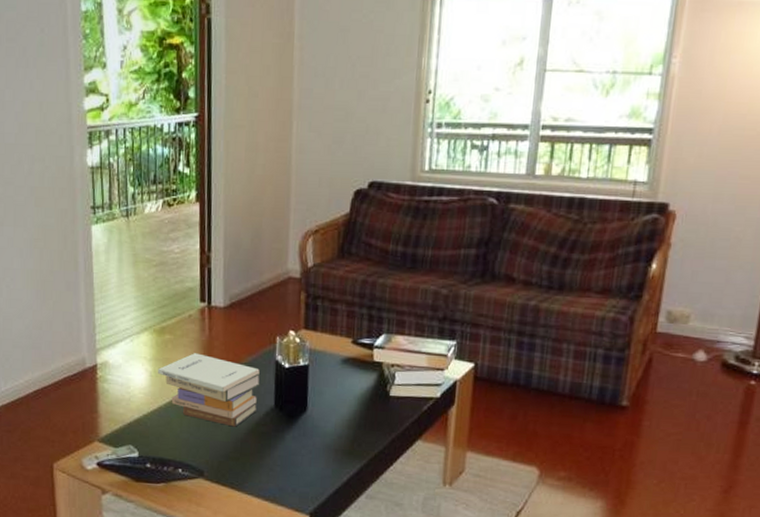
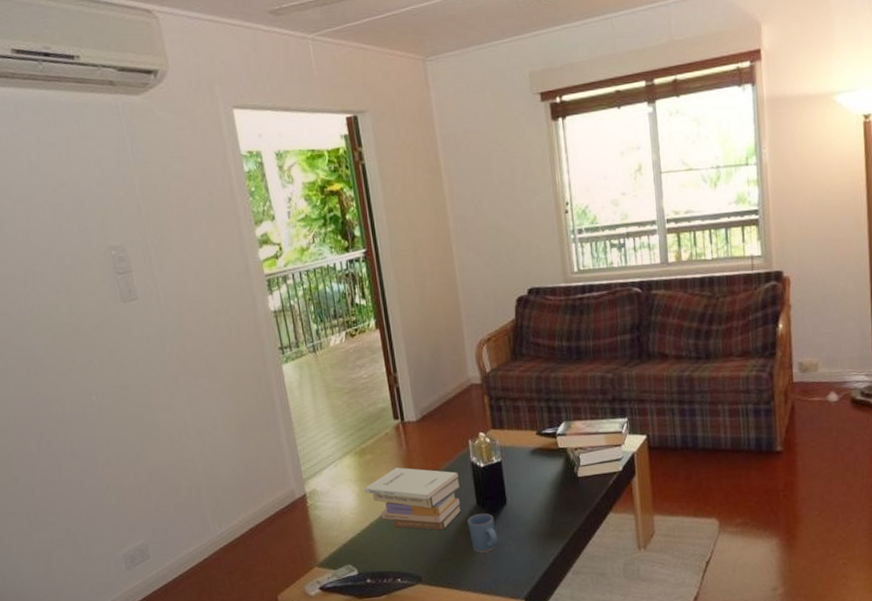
mug: none [261,416,292,459] -> present [468,513,498,553]

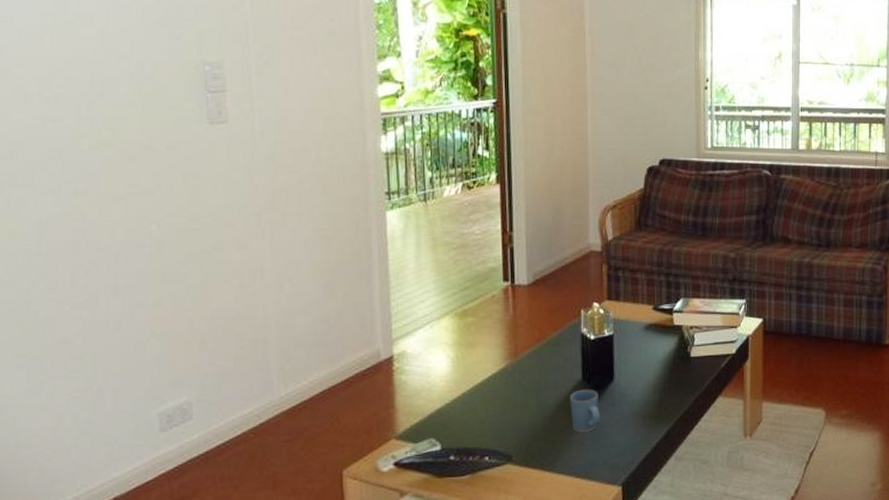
books: present [363,467,462,531] -> none [459,333,567,405]

